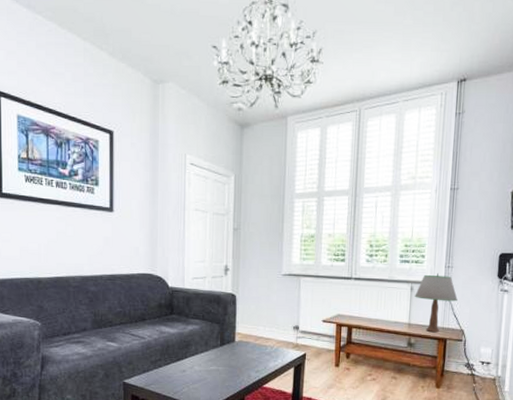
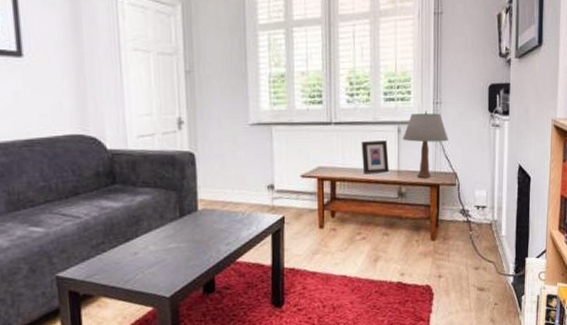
picture frame: none [376,296,401,325] -> present [361,140,389,175]

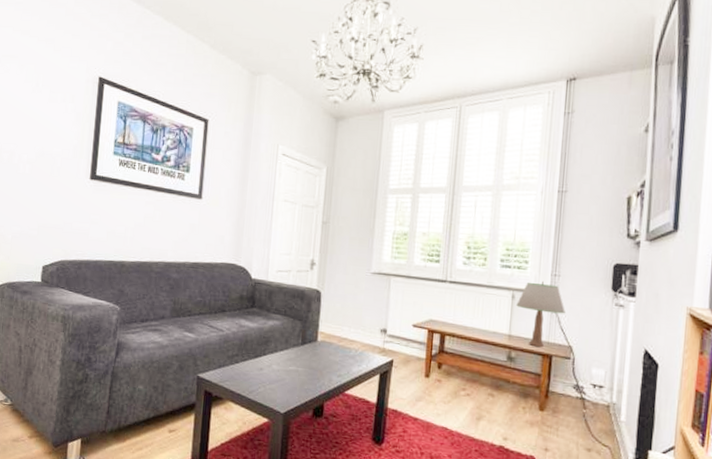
picture frame: present [361,140,389,175] -> none [473,302,501,336]

